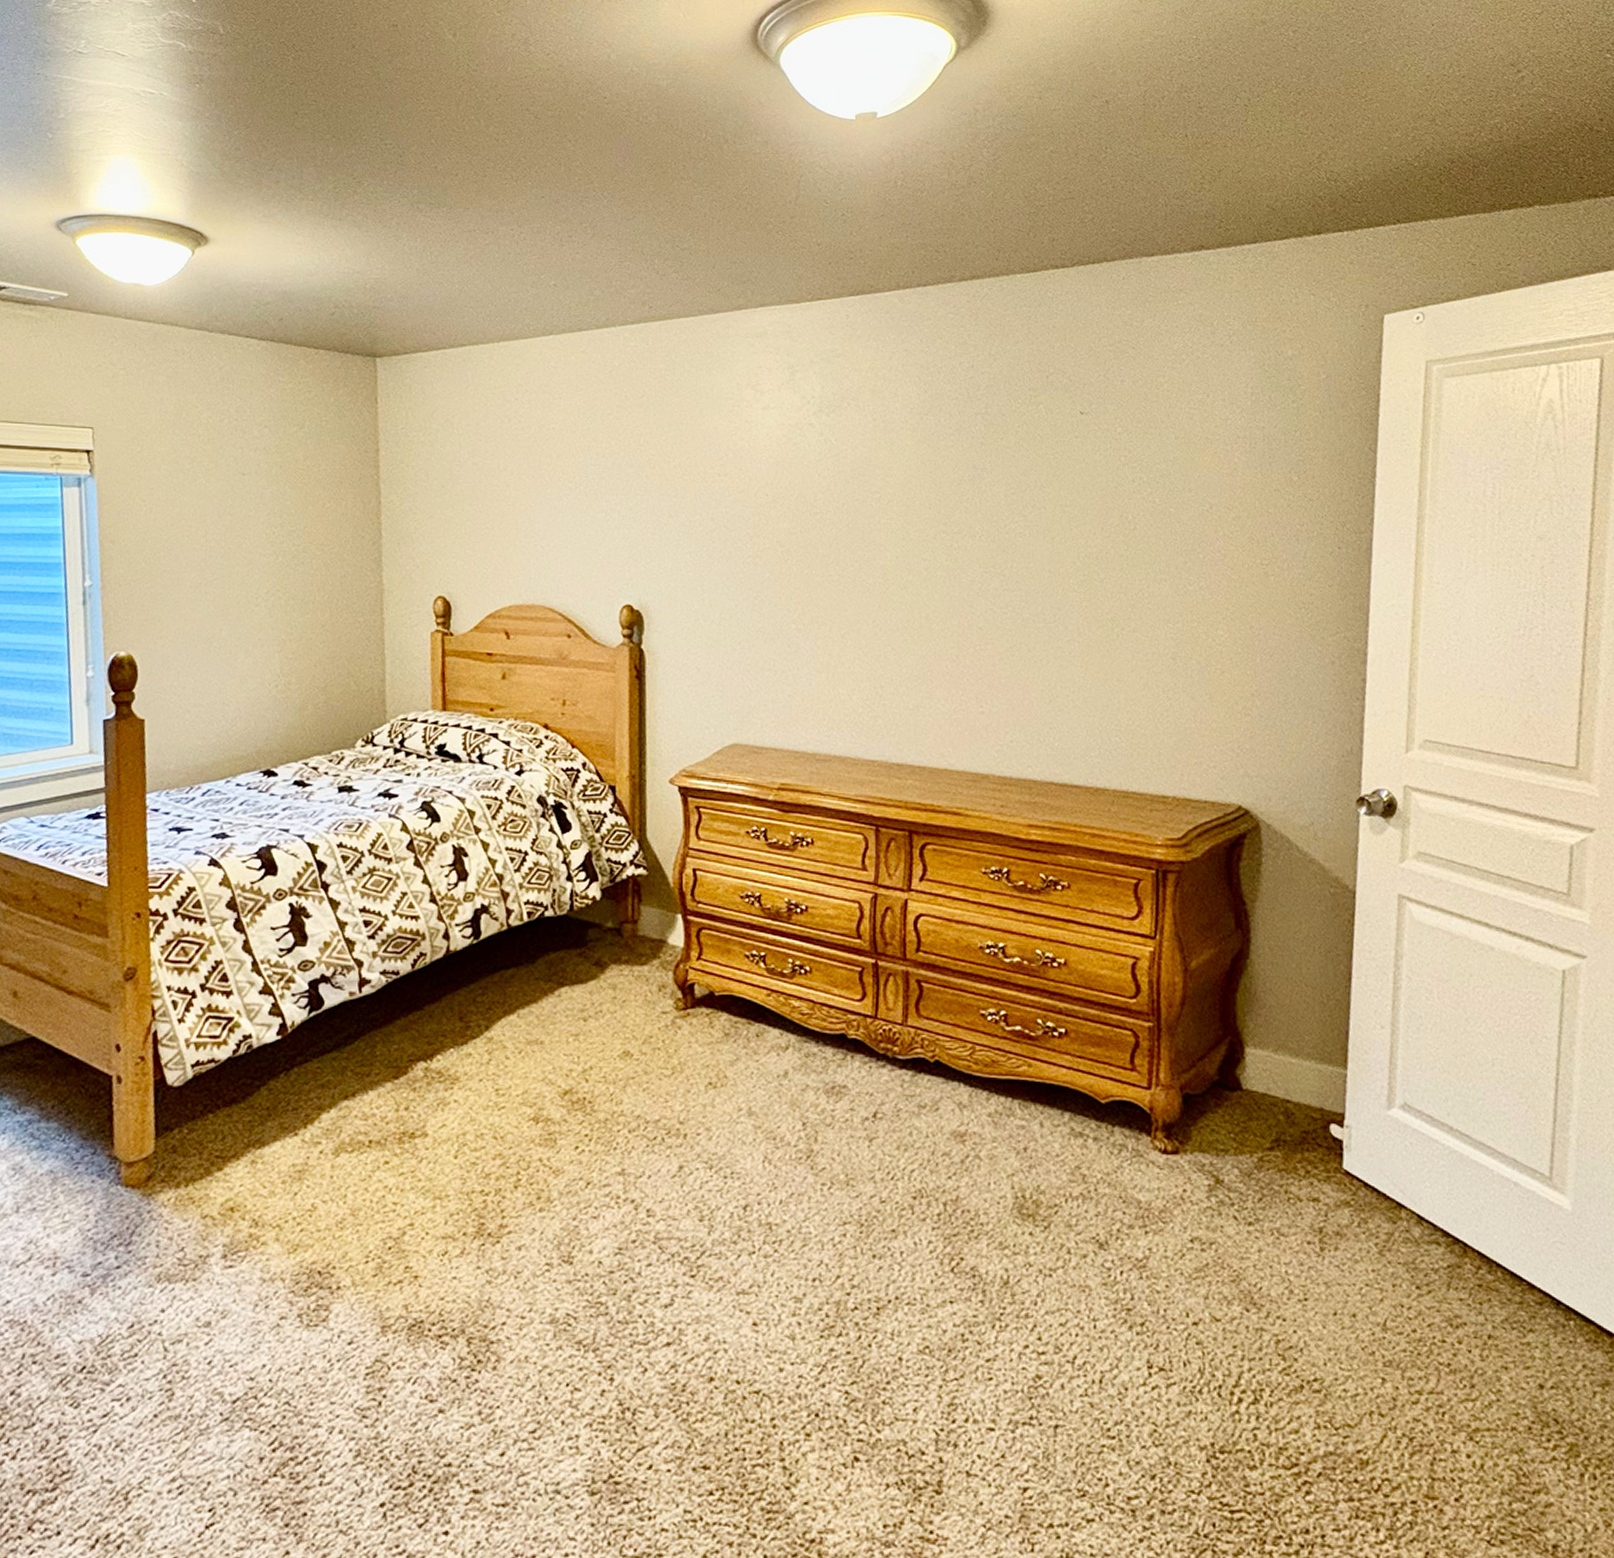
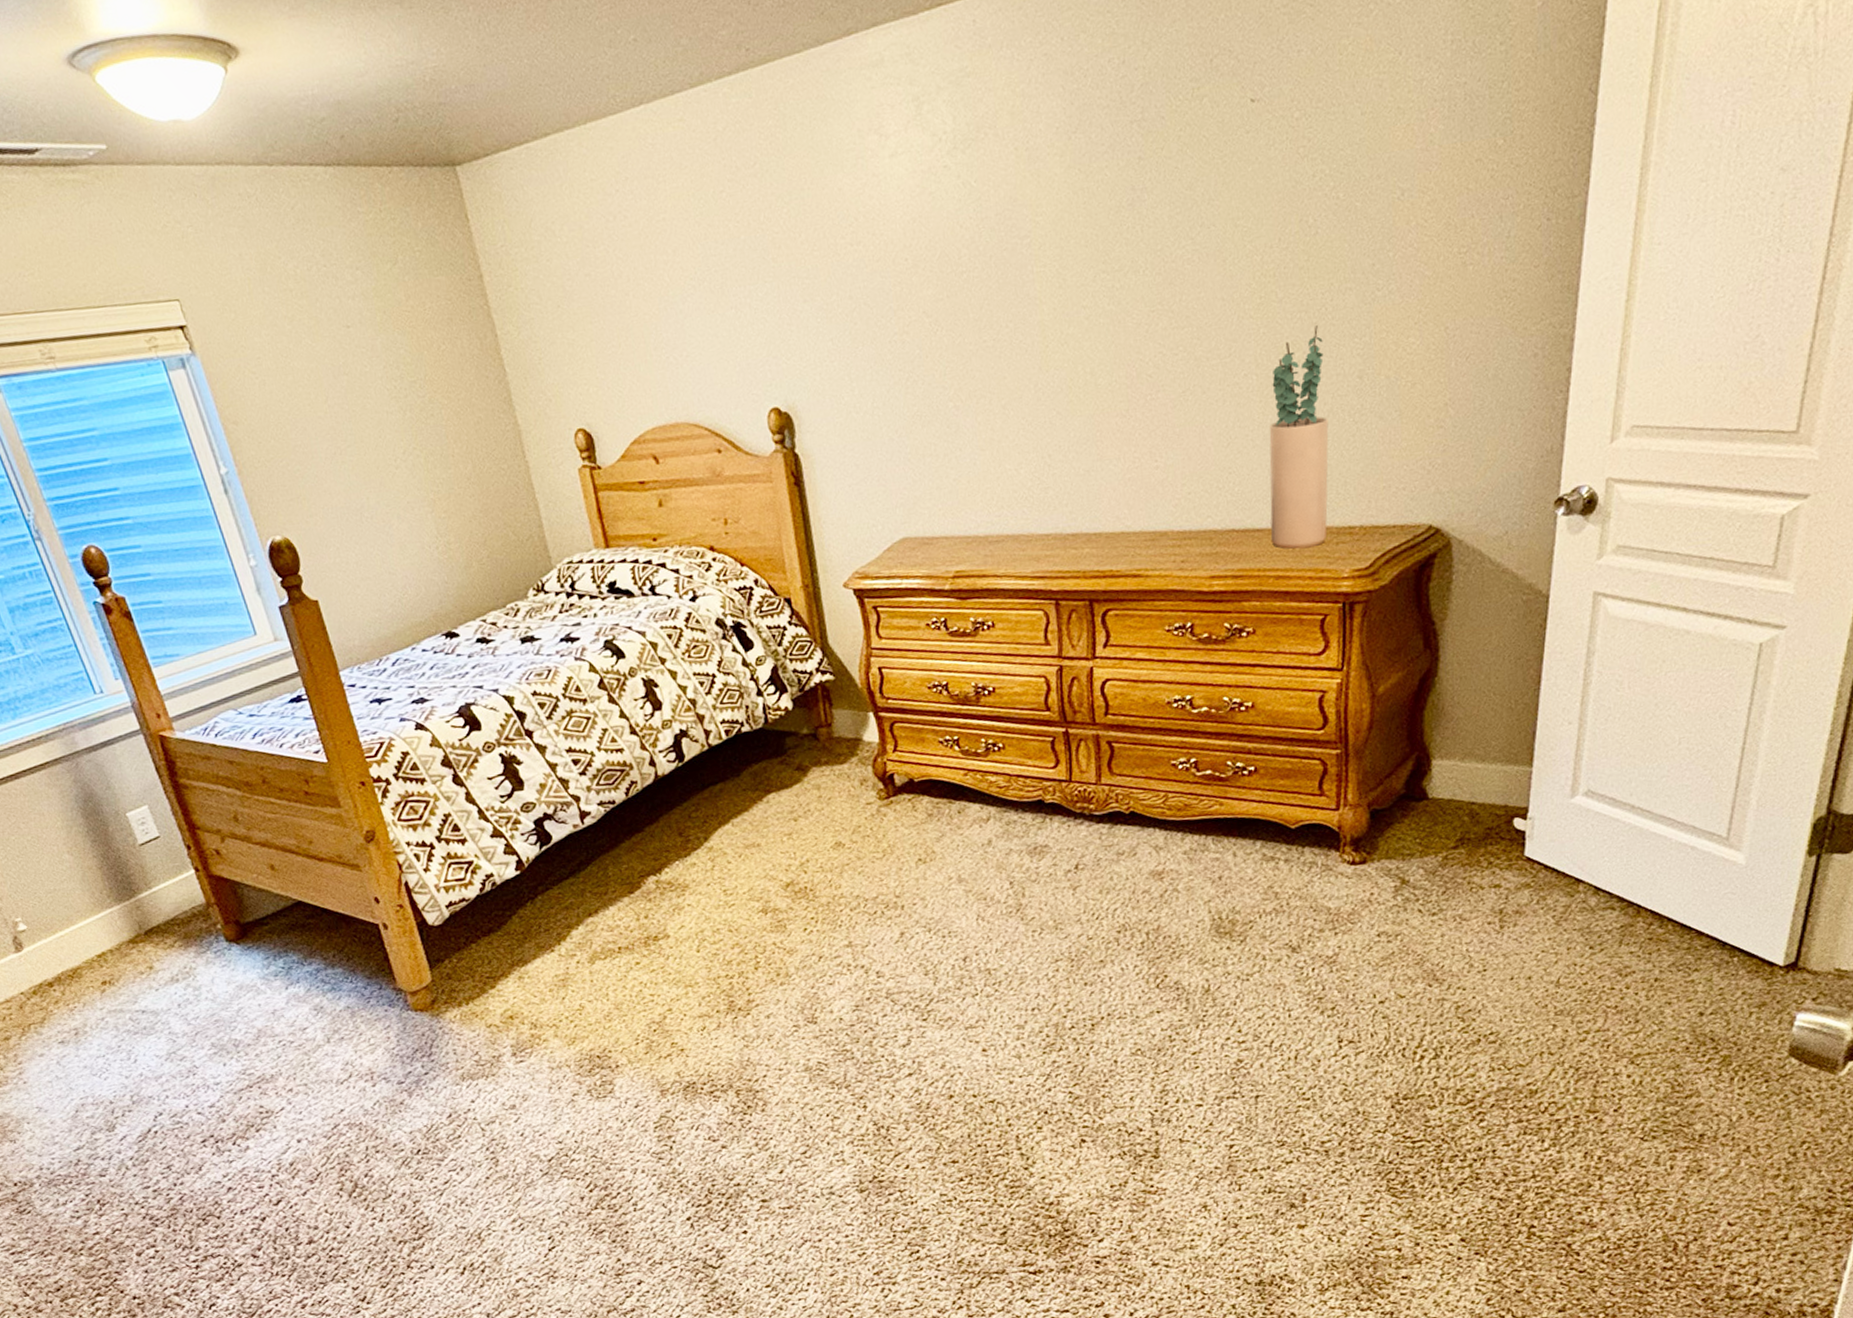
vase: none [1087,607,1144,811] -> present [1268,325,1329,550]

